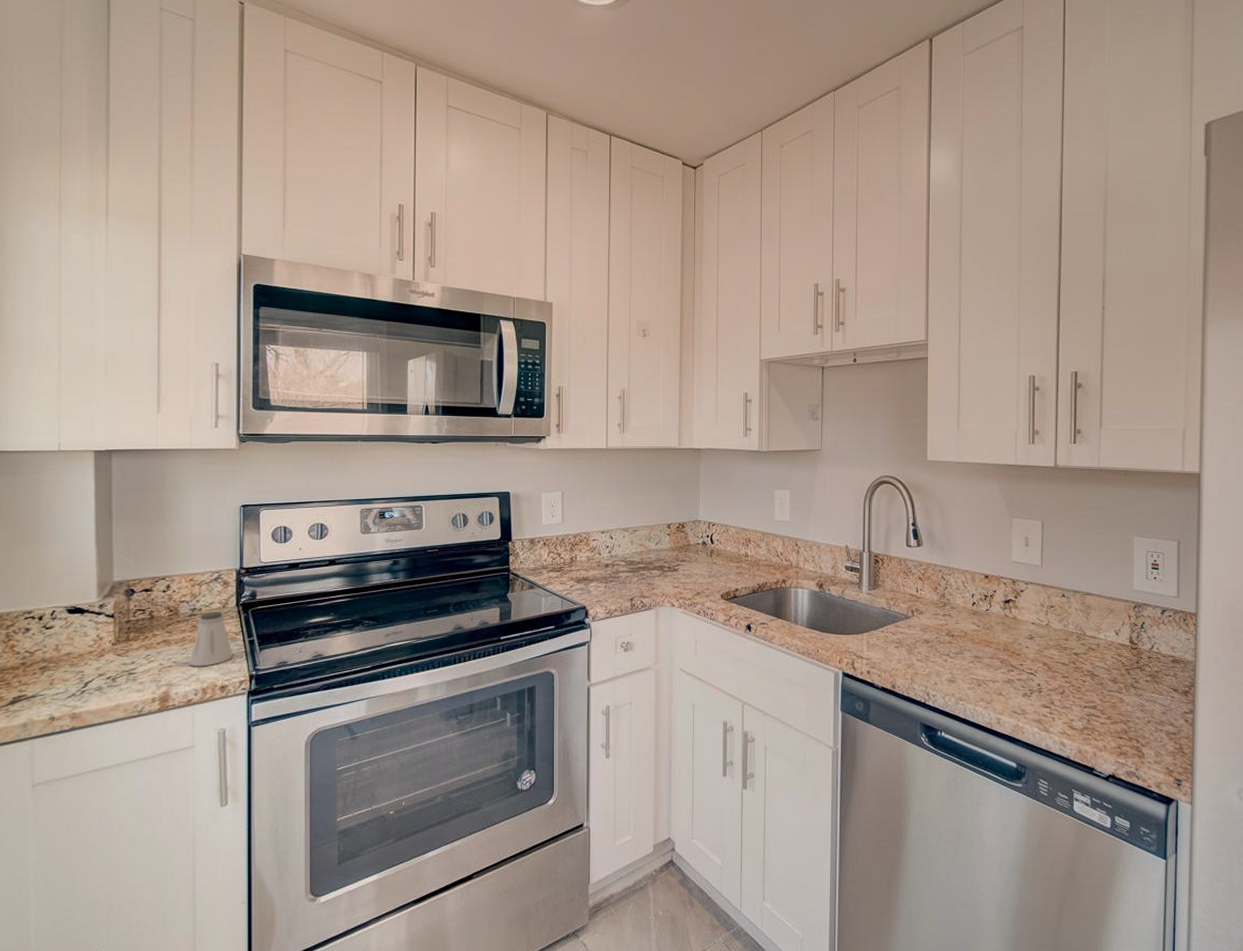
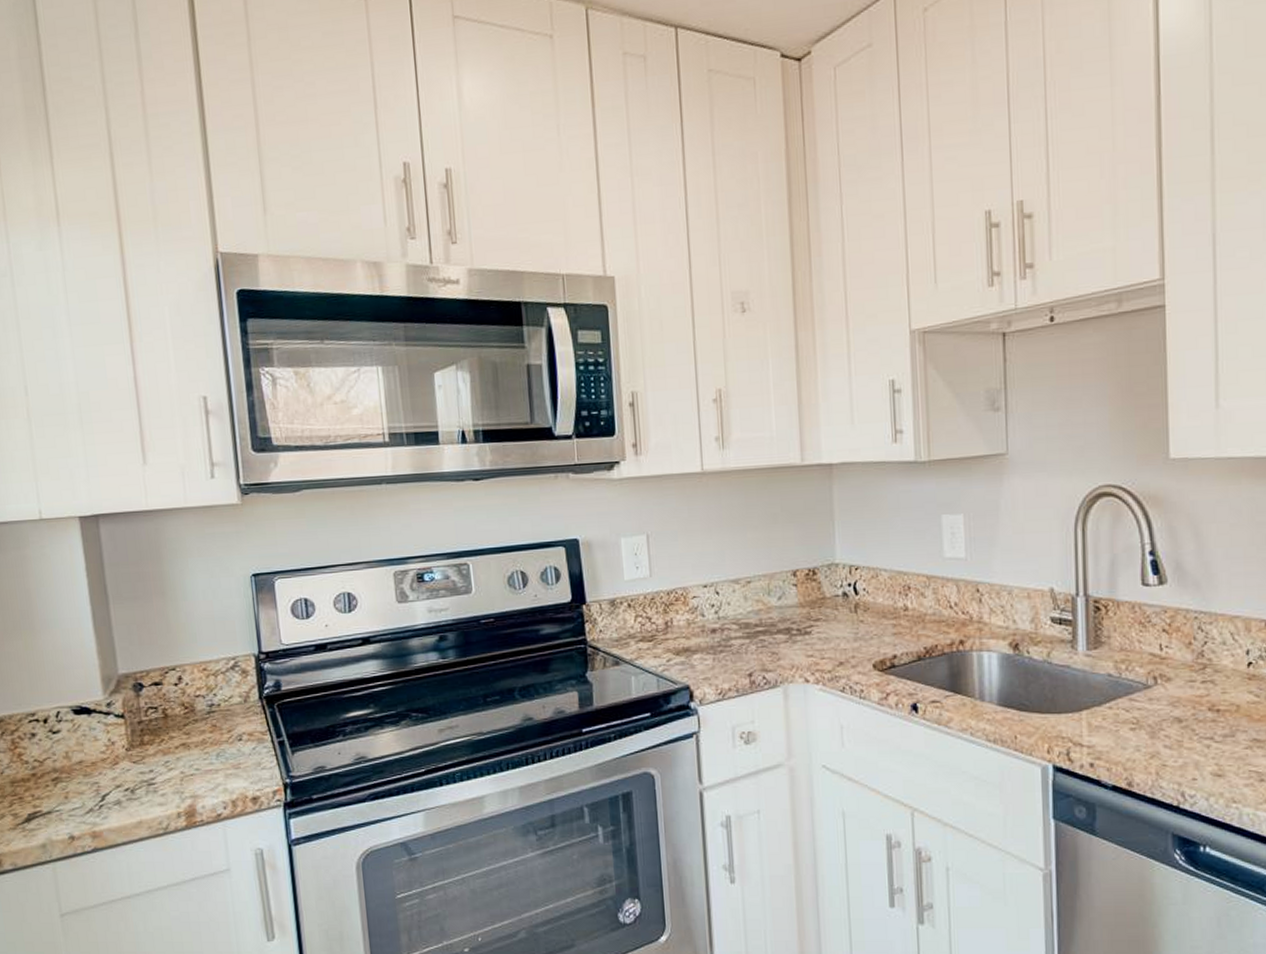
saltshaker: present [189,611,232,667] -> none [213,706,262,775]

